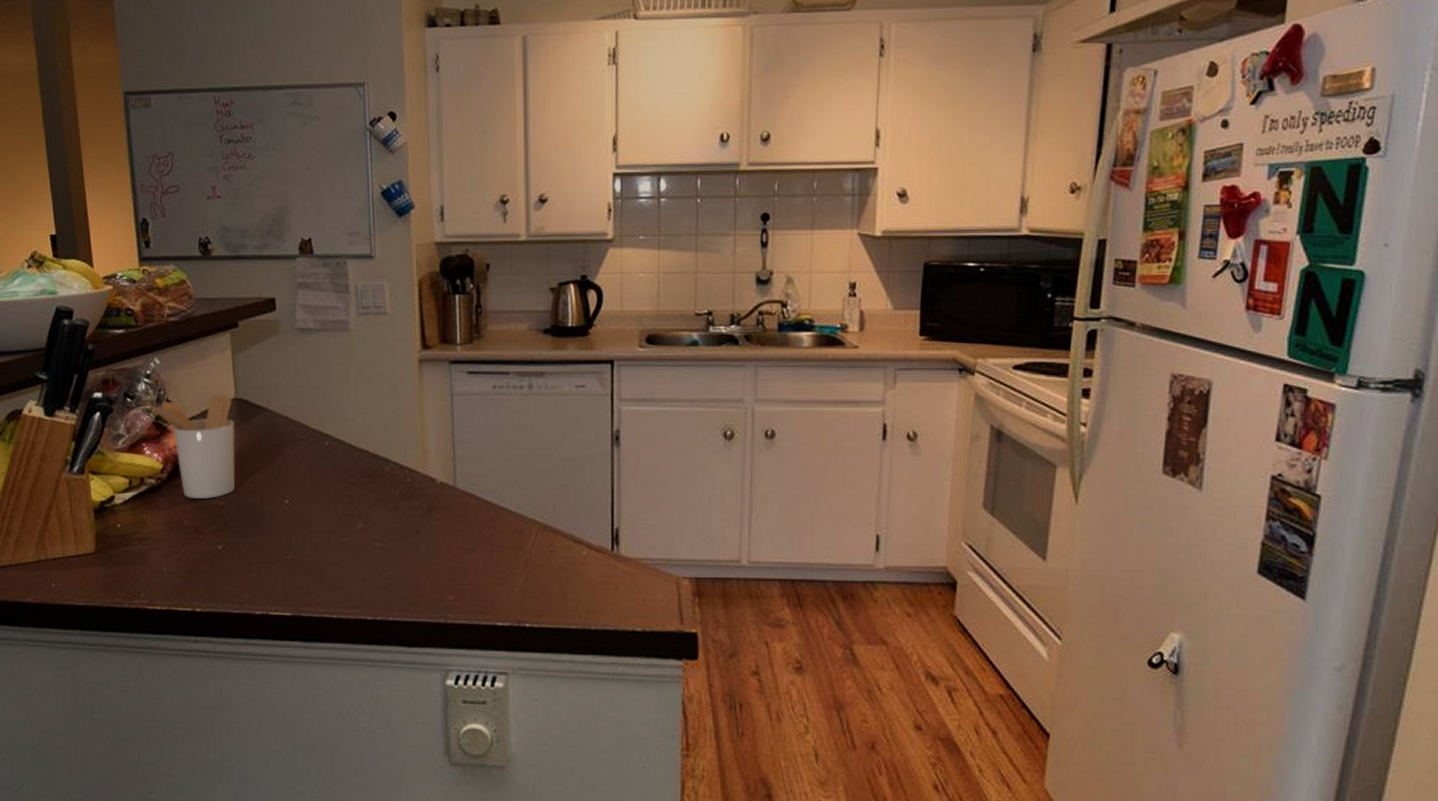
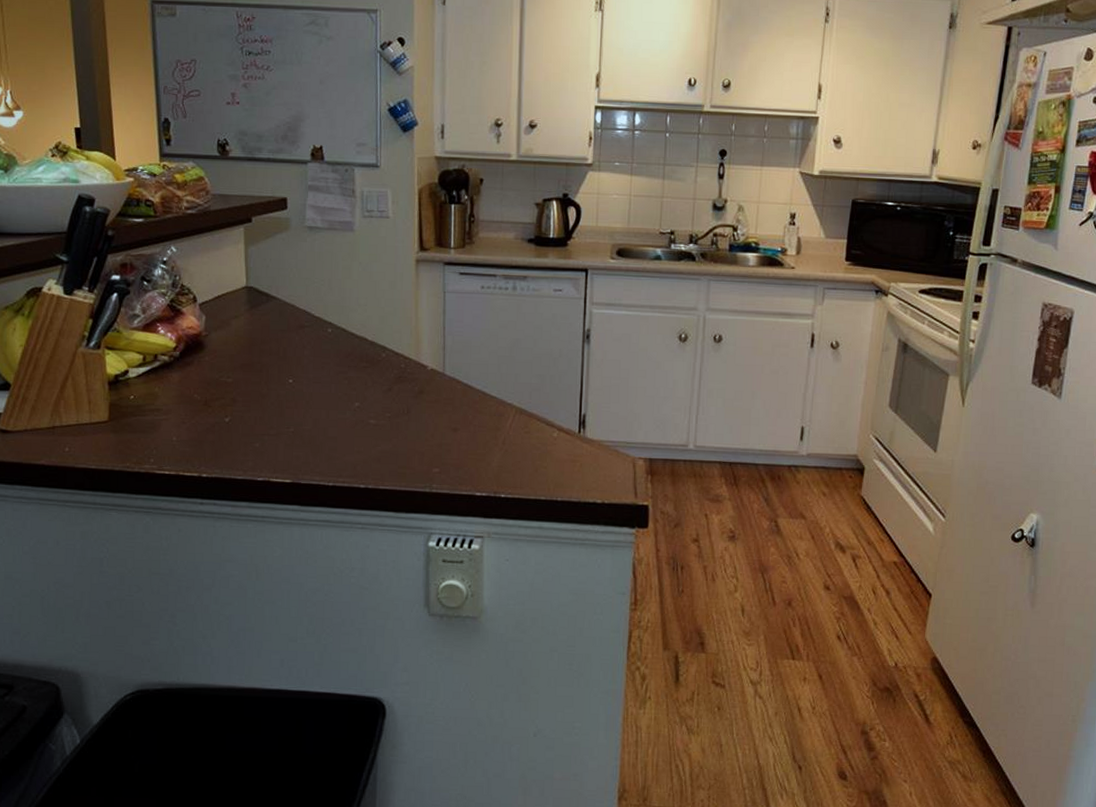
utensil holder: present [145,394,235,500] -> none [161,281,245,377]

